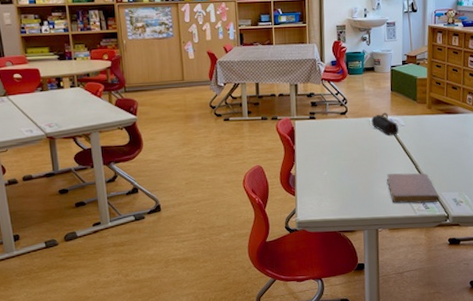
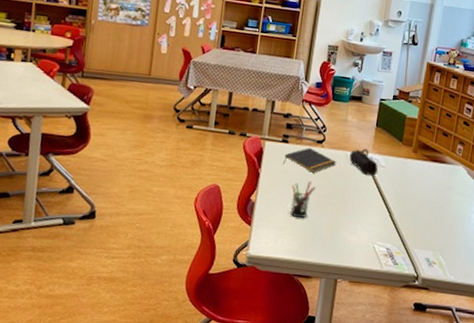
notepad: none [314,119,361,141] -> present [283,147,336,173]
pen holder: none [325,149,346,183] -> present [290,181,316,219]
notebook: present [387,173,439,203] -> none [356,217,411,260]

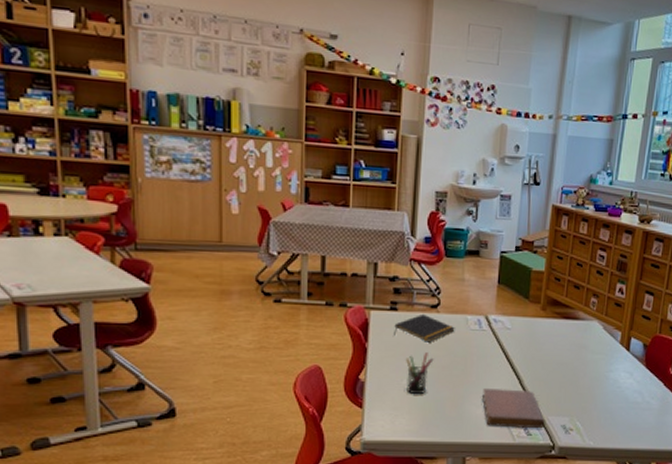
pencil case: present [349,148,378,176] -> none [469,310,503,340]
notebook: none [356,217,411,260] -> present [482,387,545,429]

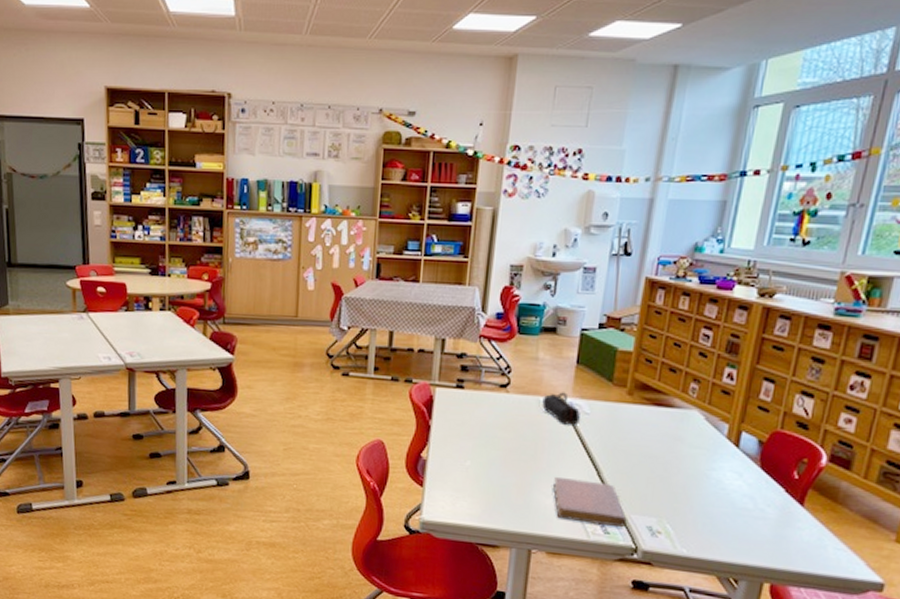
notepad: present [394,313,455,342] -> none [459,393,526,424]
pen holder: present [406,352,434,395] -> none [470,434,501,478]
pencil case: none [469,310,503,340] -> present [542,392,580,425]

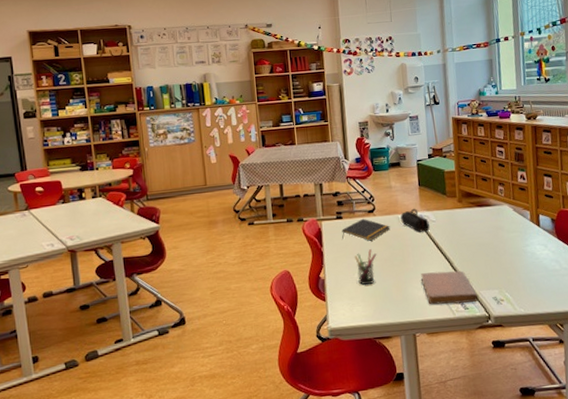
notepad: none [459,393,526,424] -> present [342,218,390,241]
pen holder: none [470,434,501,478] -> present [355,249,377,285]

